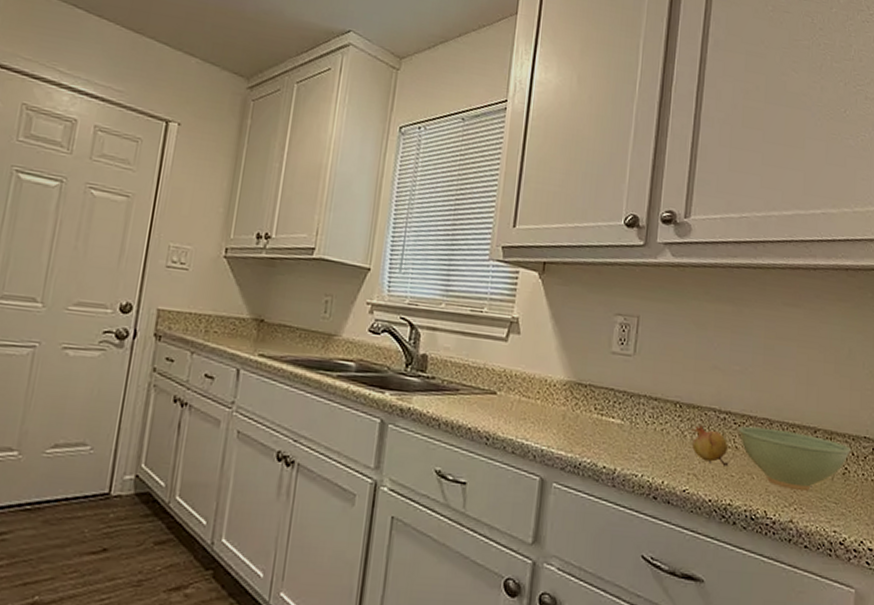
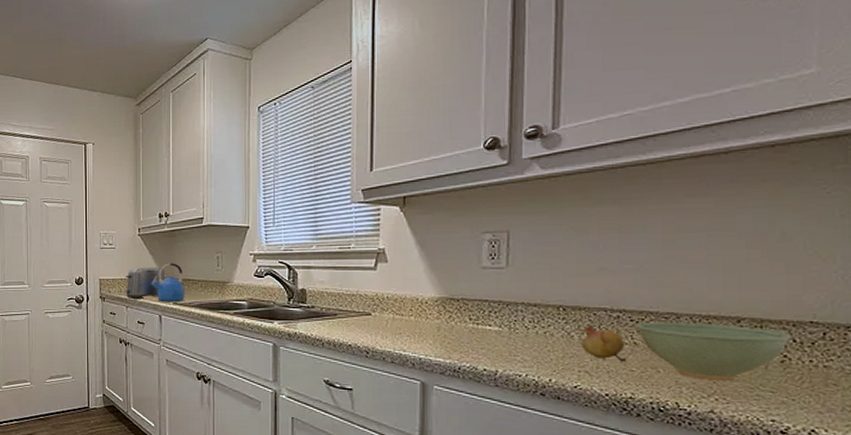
toaster: none [193,299,254,344] -> present [125,267,166,299]
kettle: none [232,300,278,353] -> present [151,263,185,301]

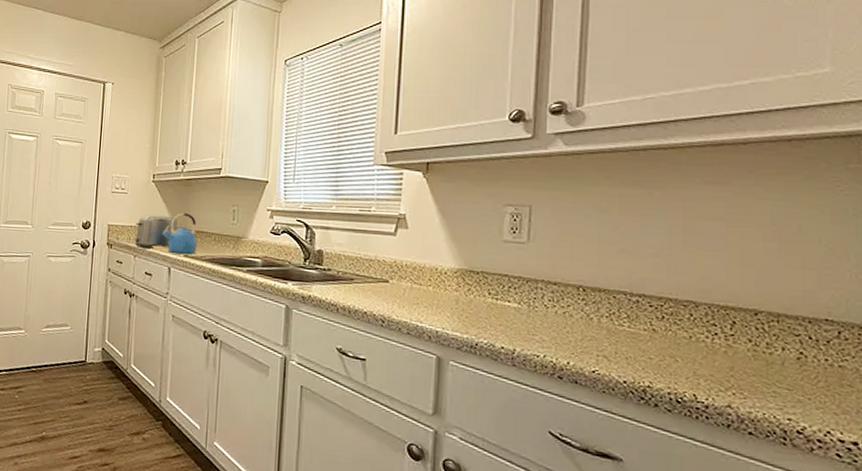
fruit: present [579,324,626,362] -> none [599,307,644,349]
bowl: present [636,321,793,382] -> none [655,308,809,376]

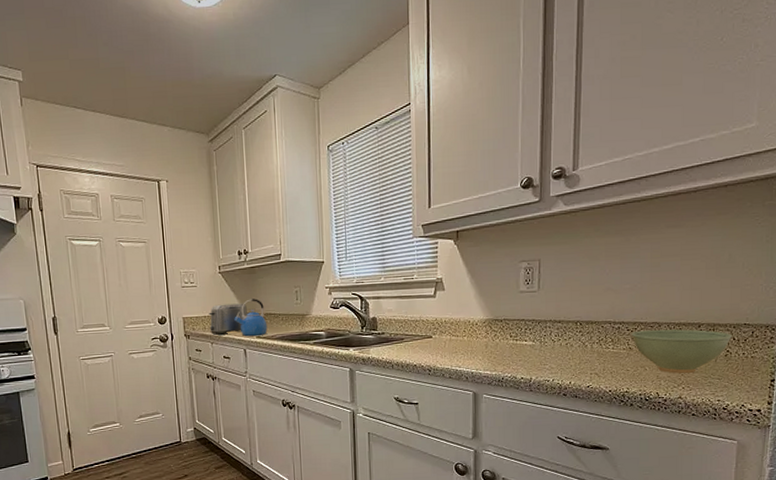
bowl: none [655,308,809,376] -> present [631,329,733,374]

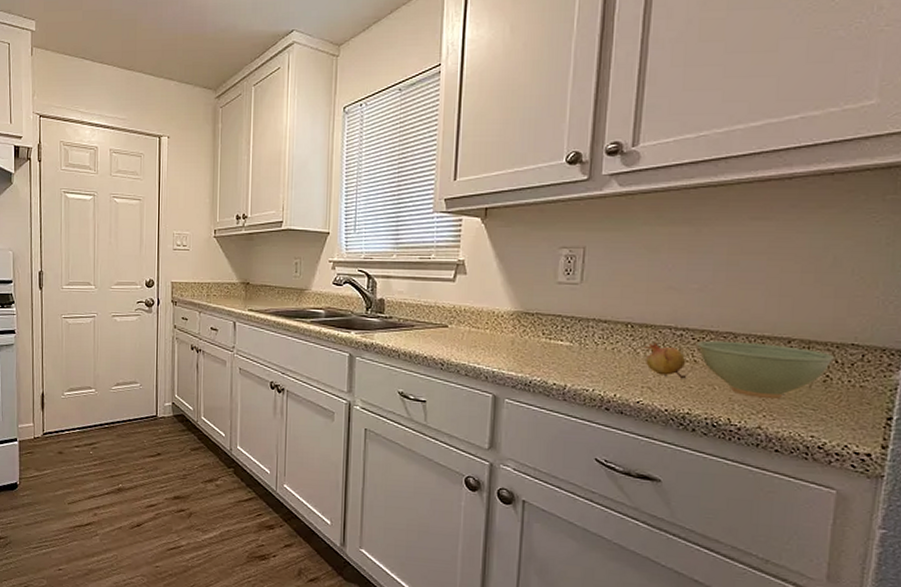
toaster: present [208,303,248,335] -> none [198,271,242,304]
kettle: present [234,299,268,336] -> none [226,268,261,308]
fruit: none [591,334,624,364] -> present [645,341,686,379]

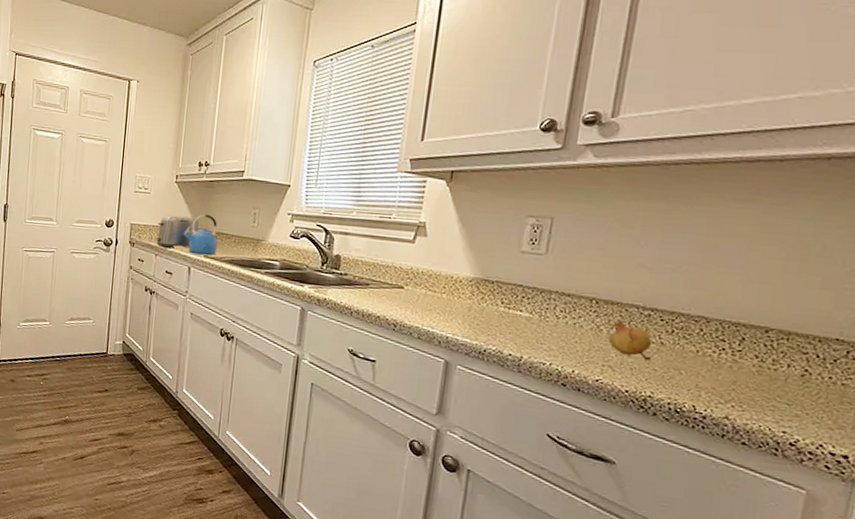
toaster: none [198,271,242,304] -> present [156,215,199,248]
kettle: none [226,268,261,308] -> present [183,214,218,255]
bowl: present [697,340,836,400] -> none [665,323,817,390]

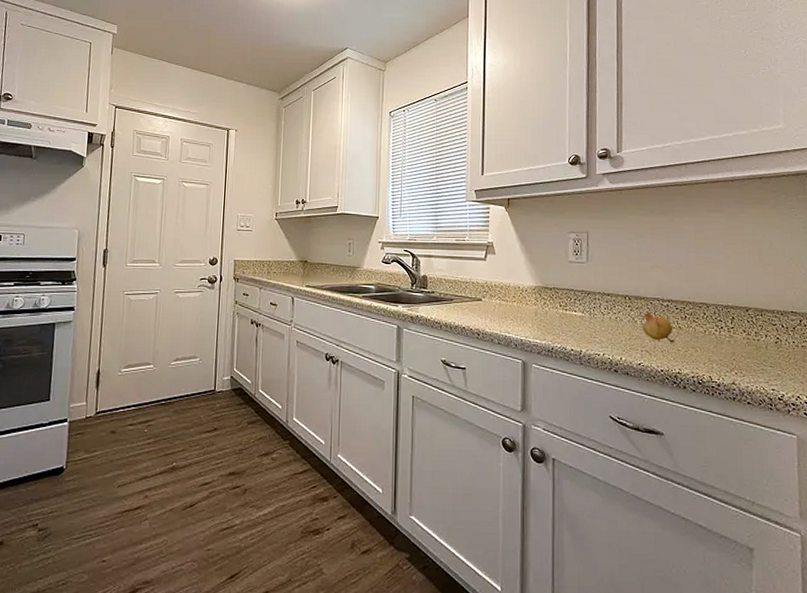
toaster: present [156,215,199,248] -> none [259,250,300,281]
kettle: present [183,214,218,255] -> none [285,247,318,284]

